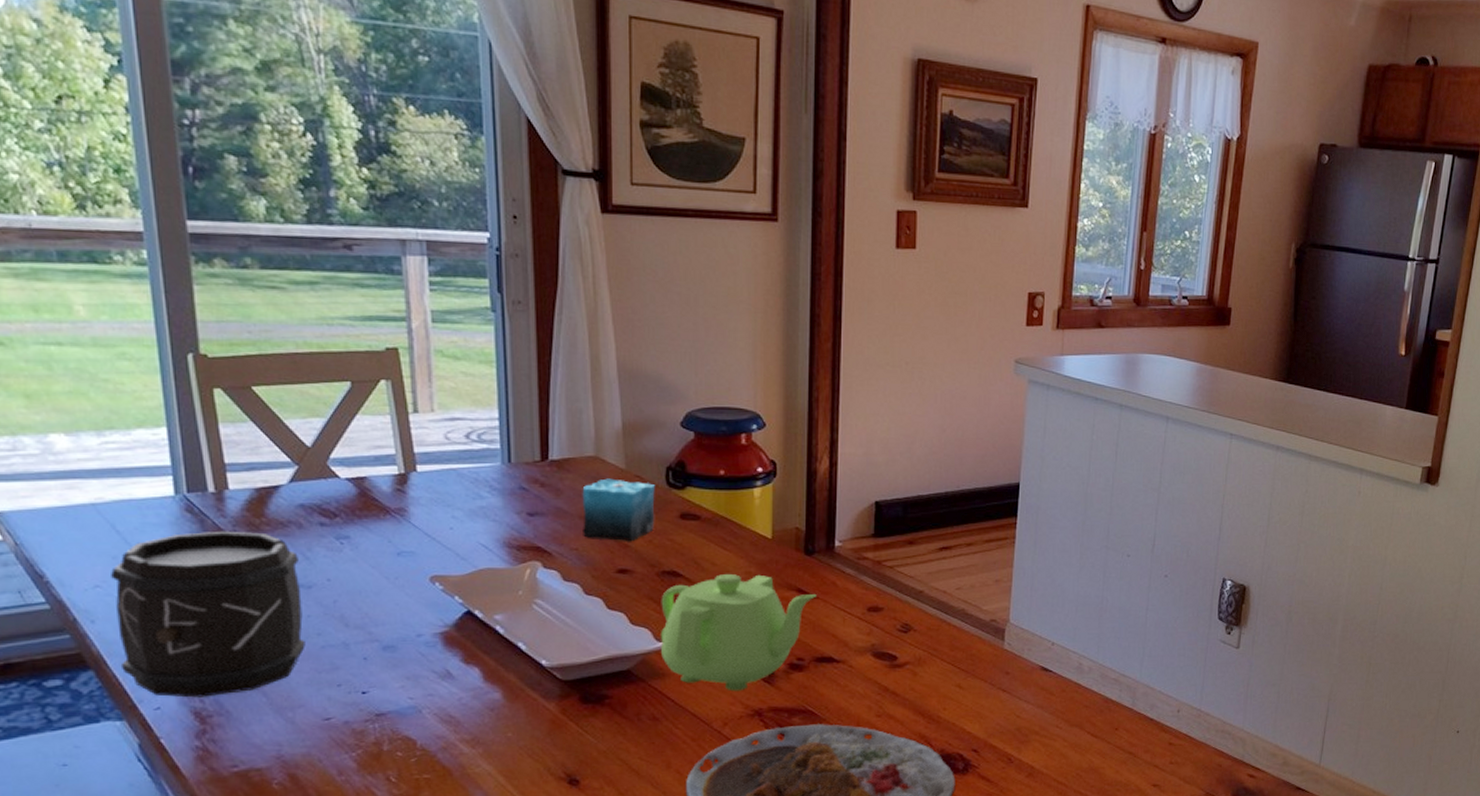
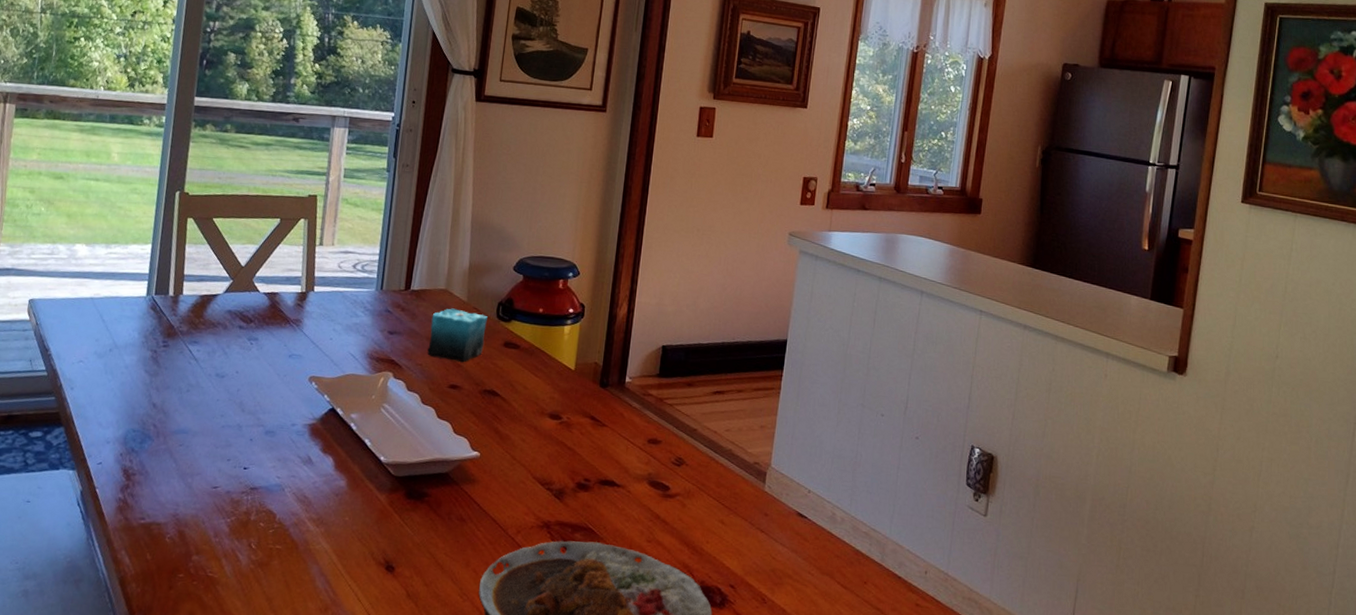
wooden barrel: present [111,530,306,698] -> none [83,326,220,458]
teapot: present [661,574,817,692] -> none [474,397,606,503]

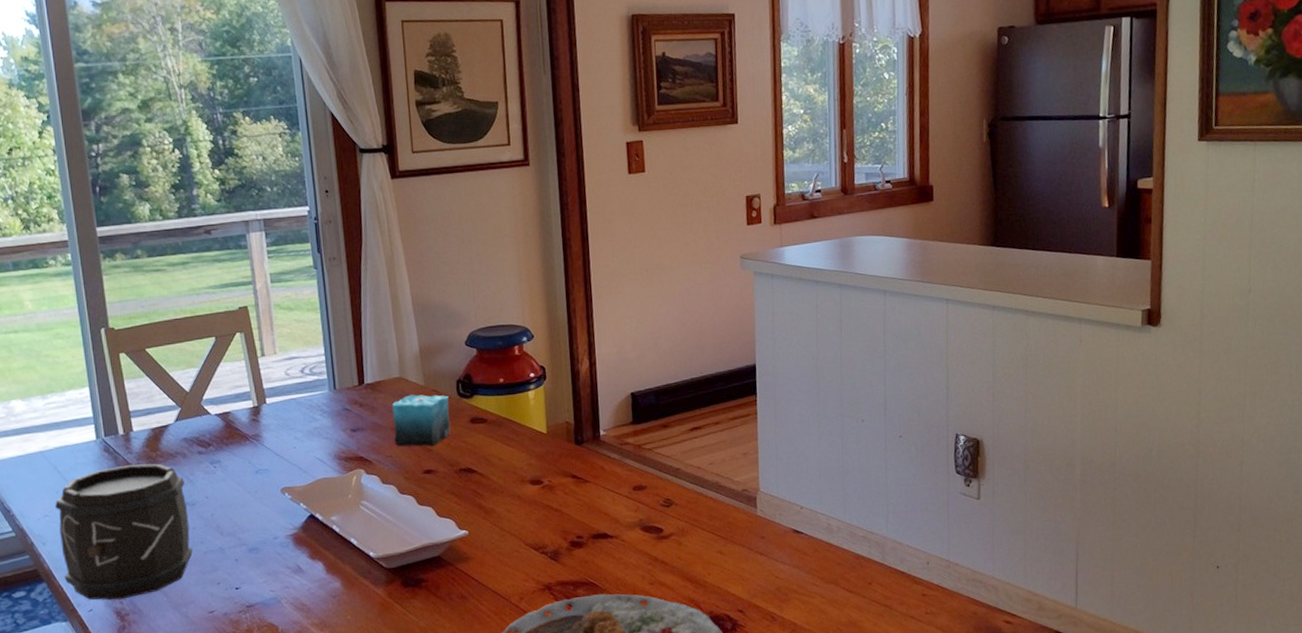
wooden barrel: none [83,326,220,458] -> present [55,463,193,600]

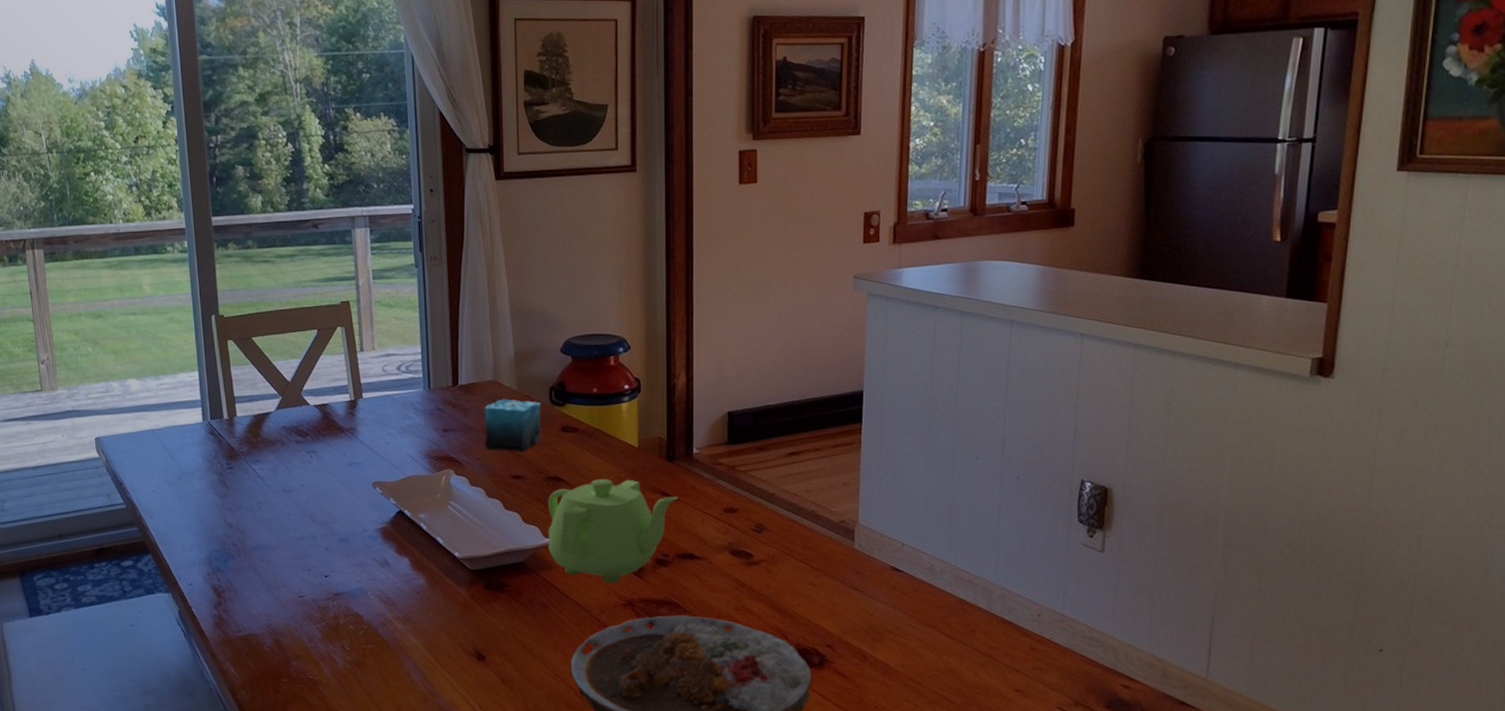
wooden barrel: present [55,463,193,600] -> none [163,448,287,577]
teapot: none [460,465,589,569] -> present [547,479,678,583]

